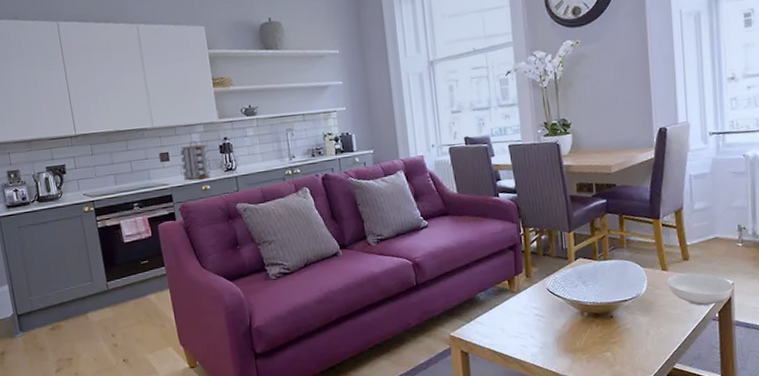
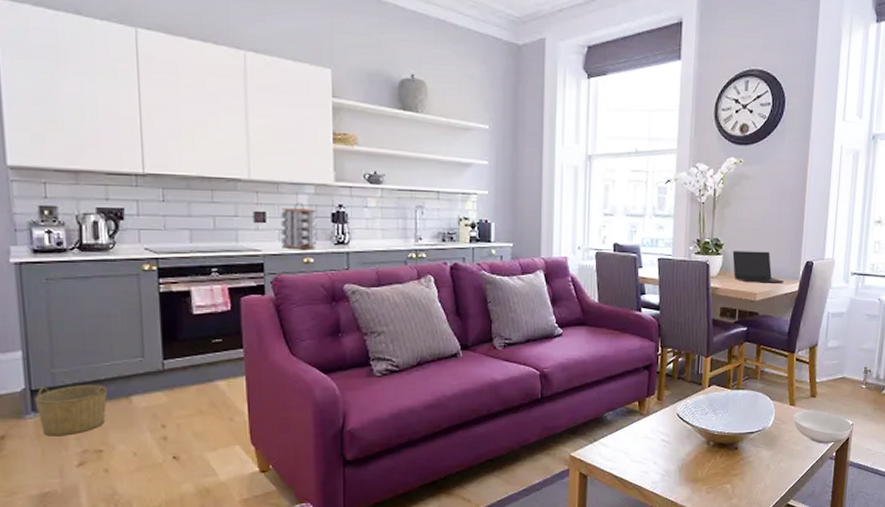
basket: none [20,306,71,350] -> present [34,384,108,436]
laptop: none [581,124,638,157] -> present [732,251,784,283]

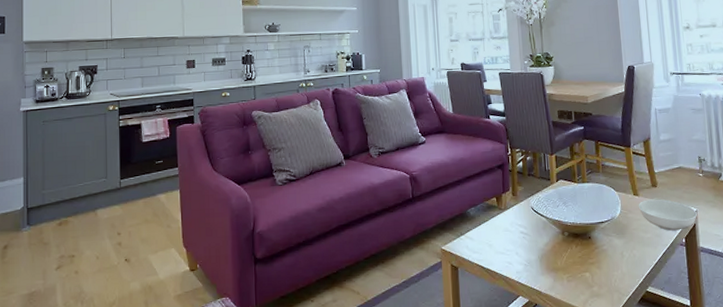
basket: present [34,384,108,436] -> none [29,201,80,245]
spice rack: present [280,202,317,250] -> none [205,51,232,87]
laptop: present [732,251,784,283] -> none [562,60,610,88]

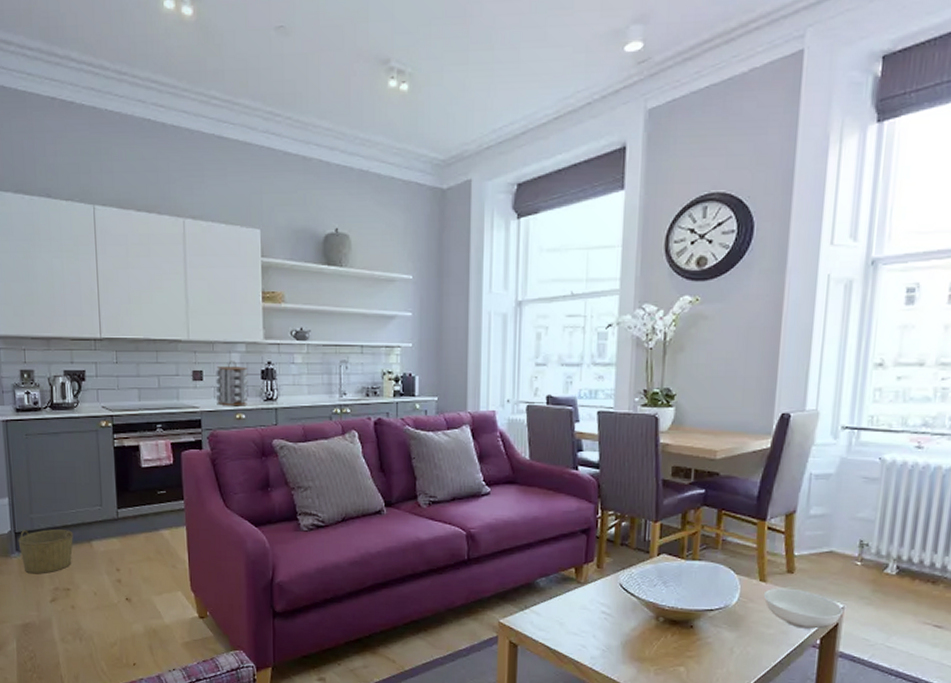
basket: none [29,201,80,245] -> present [18,528,73,574]
spice rack: none [205,51,232,87] -> present [215,361,248,407]

